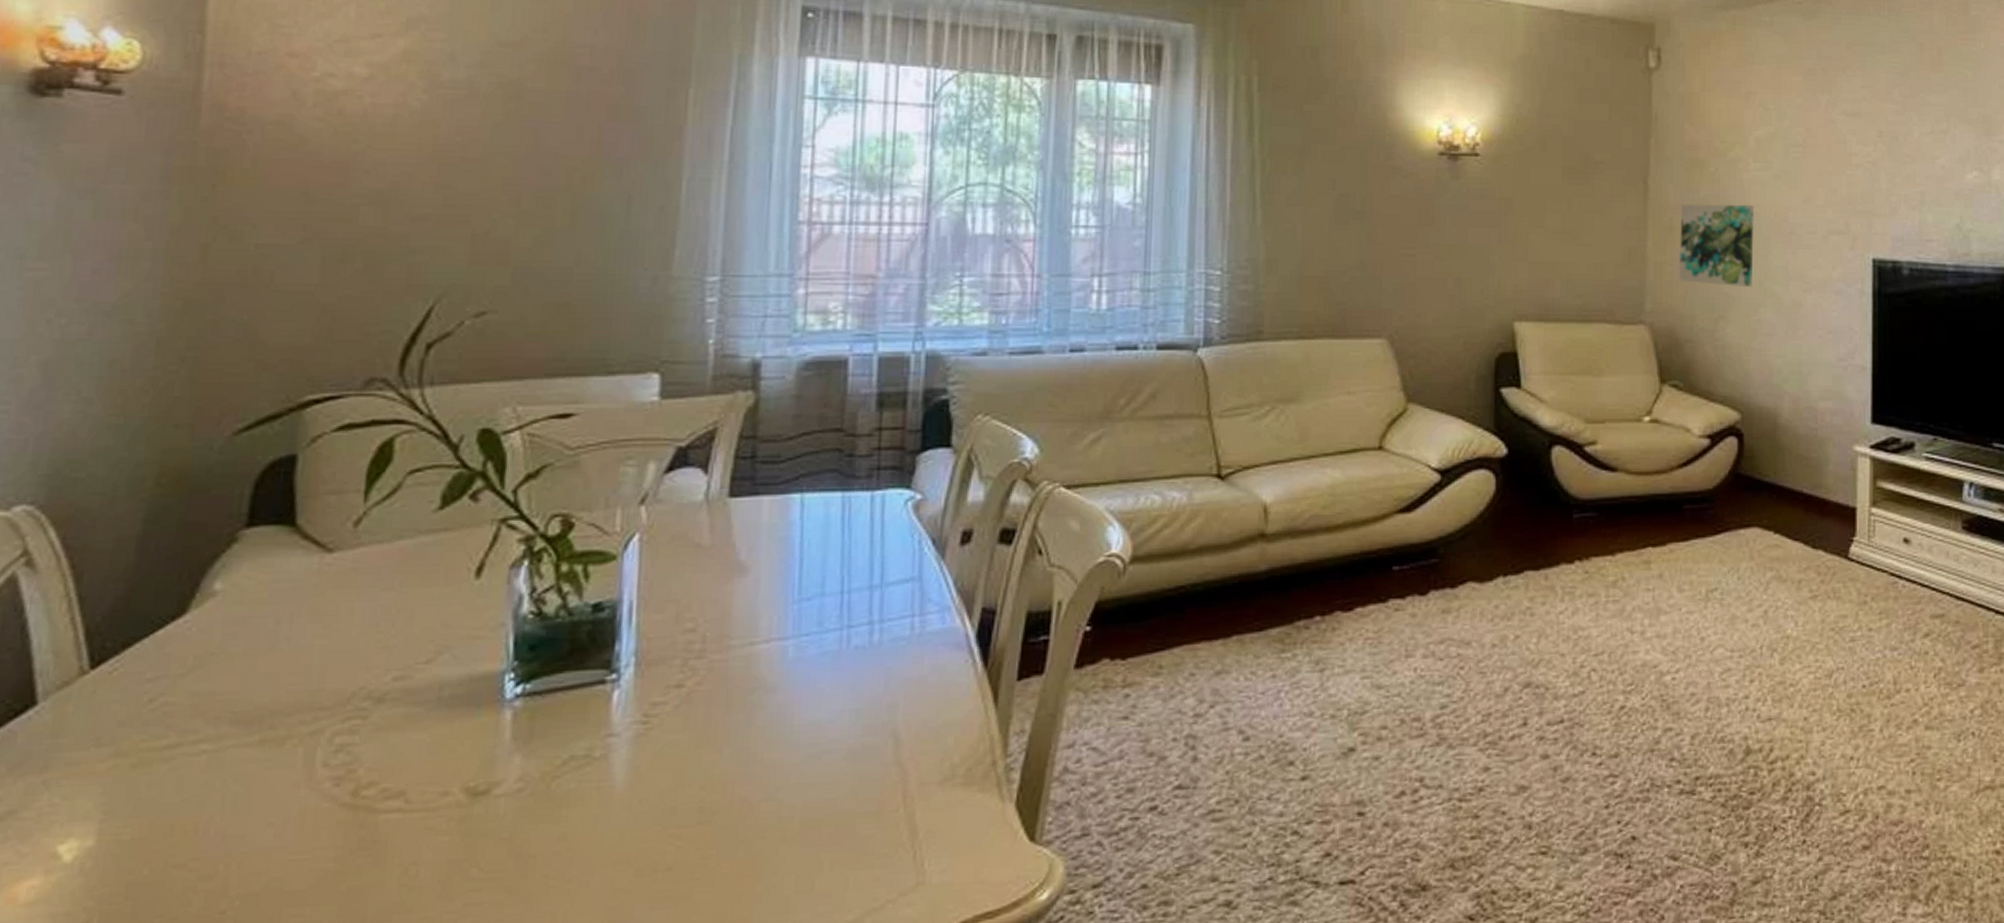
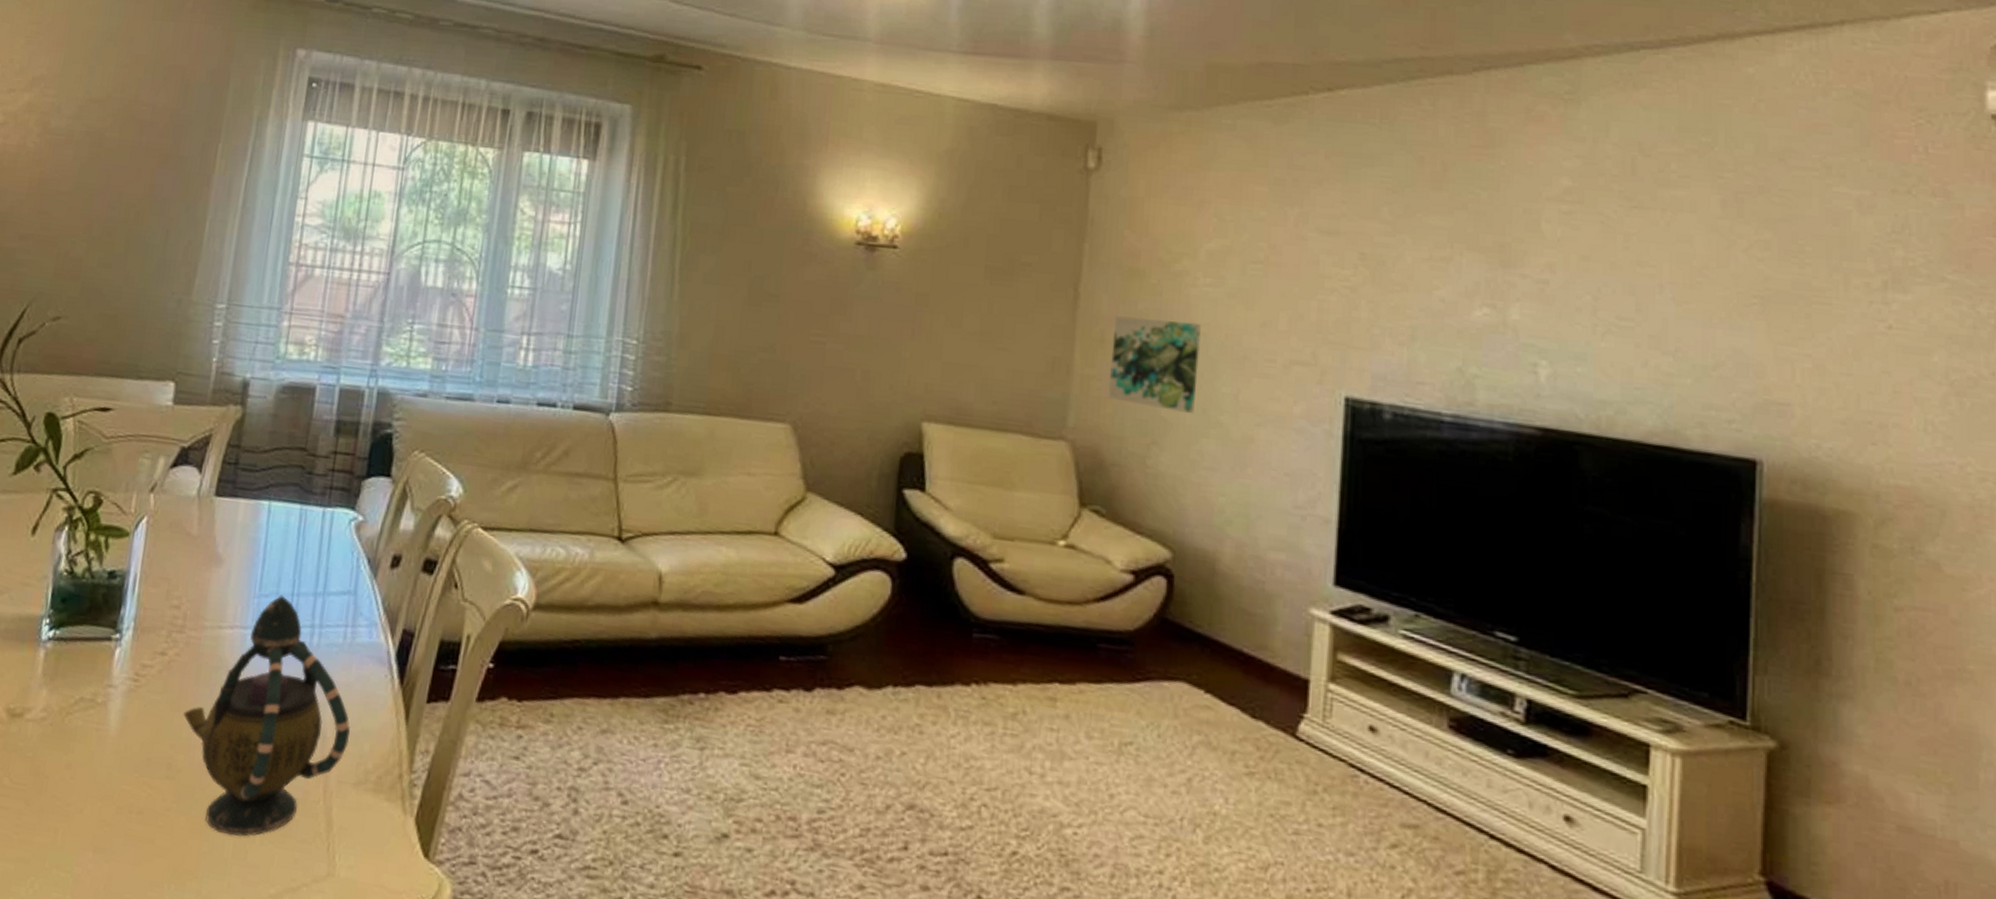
teapot: none [714,595,929,870] -> present [183,595,350,837]

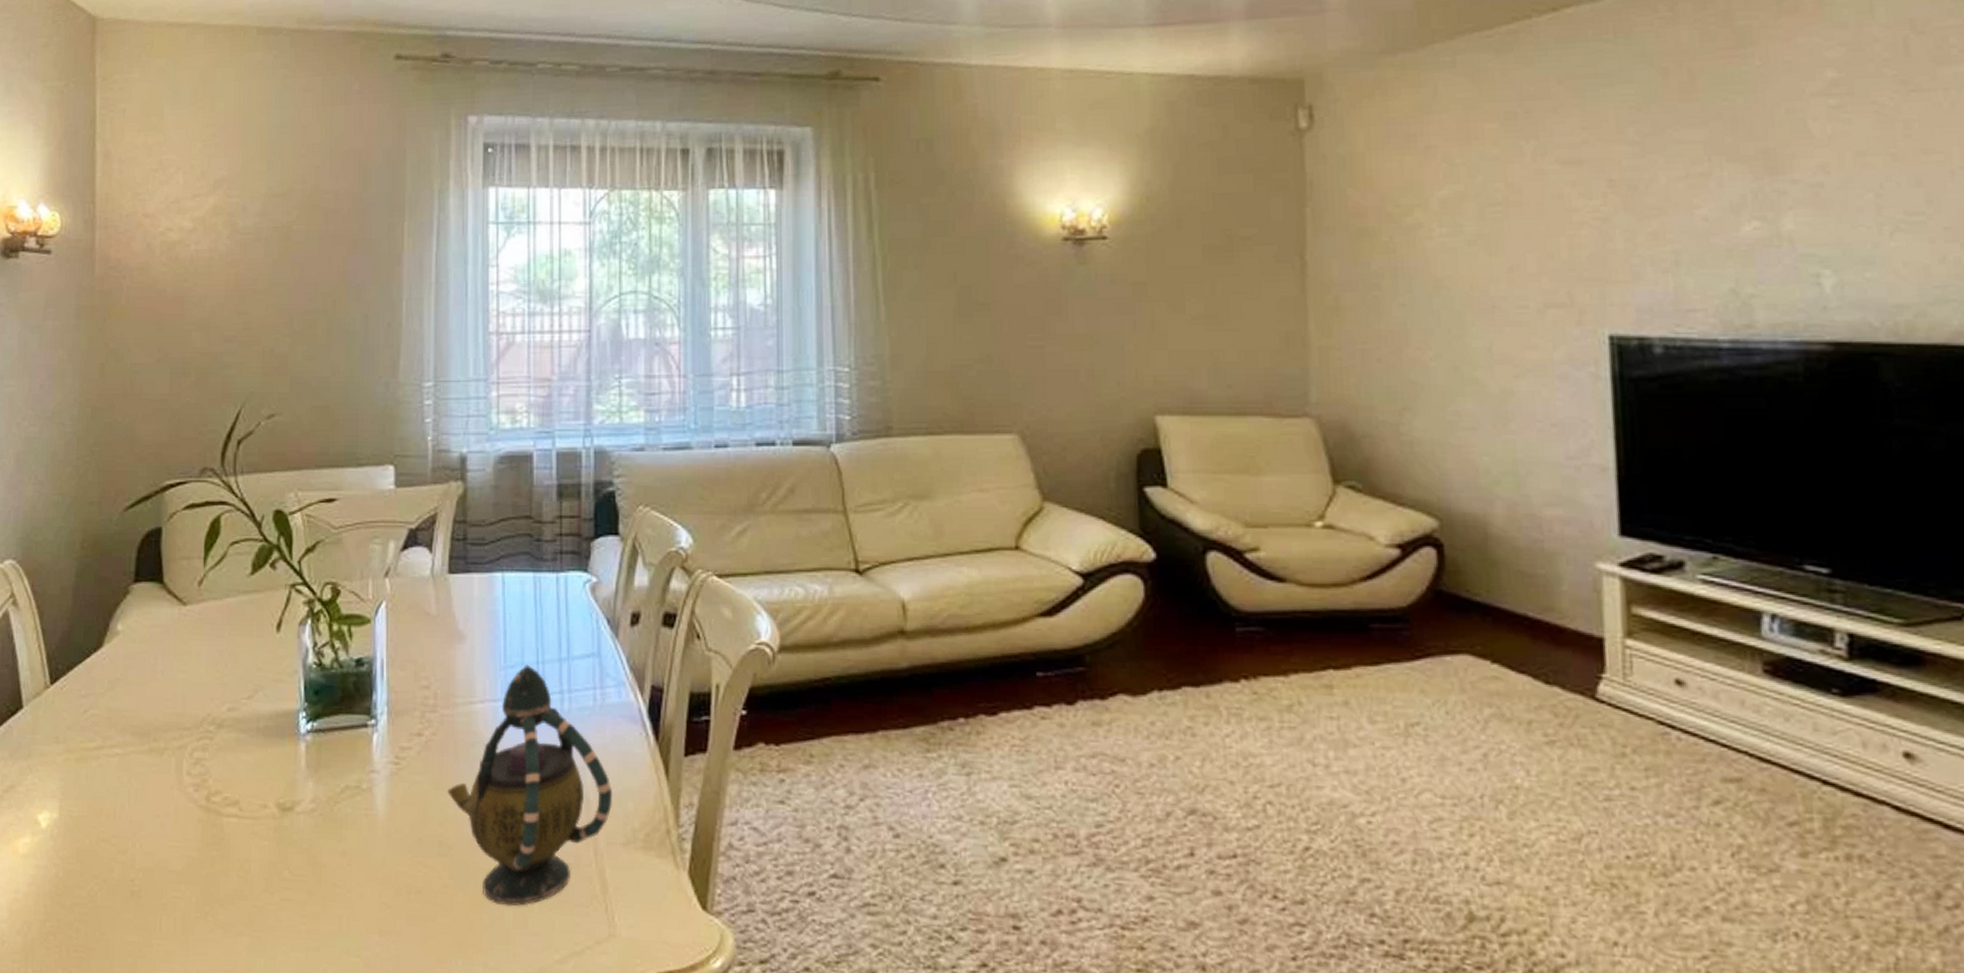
wall art: present [1108,316,1201,414] -> none [1348,277,1445,374]

